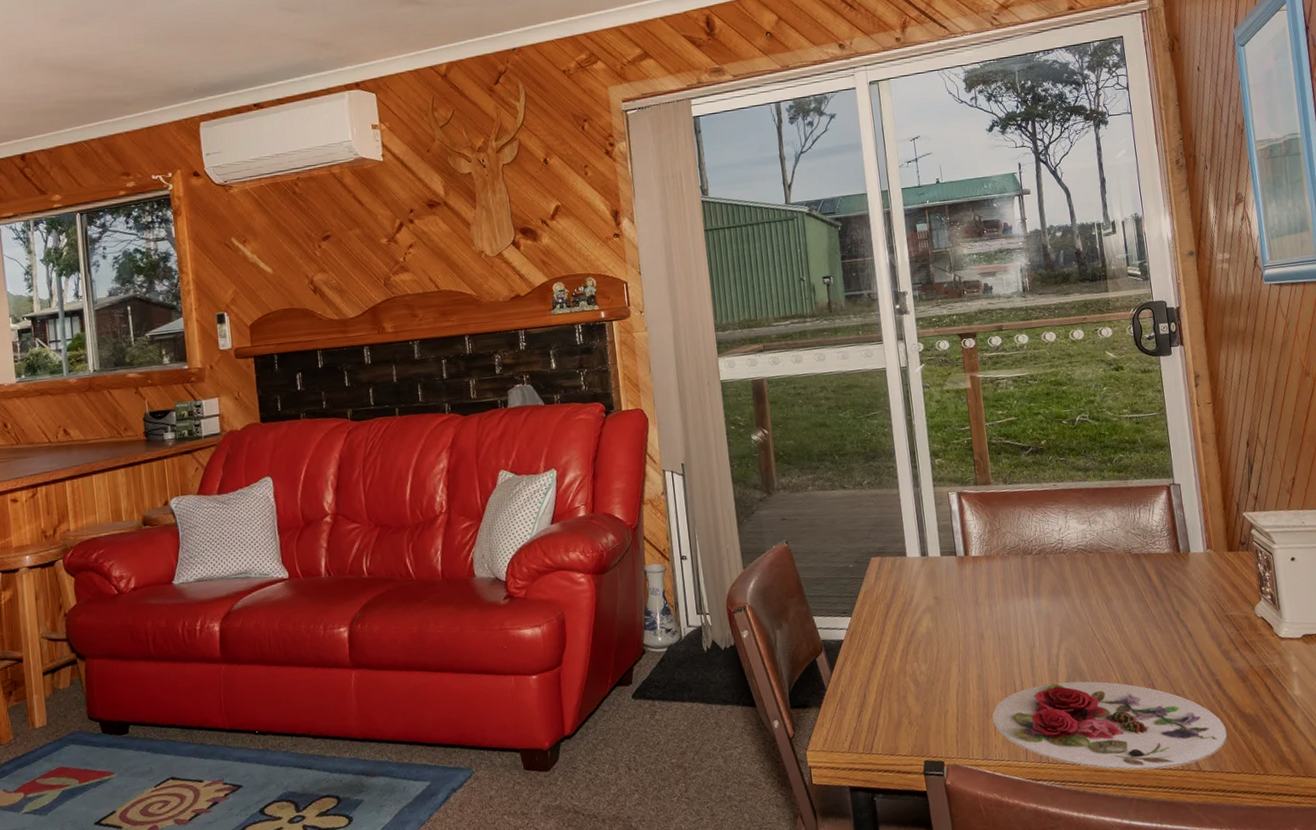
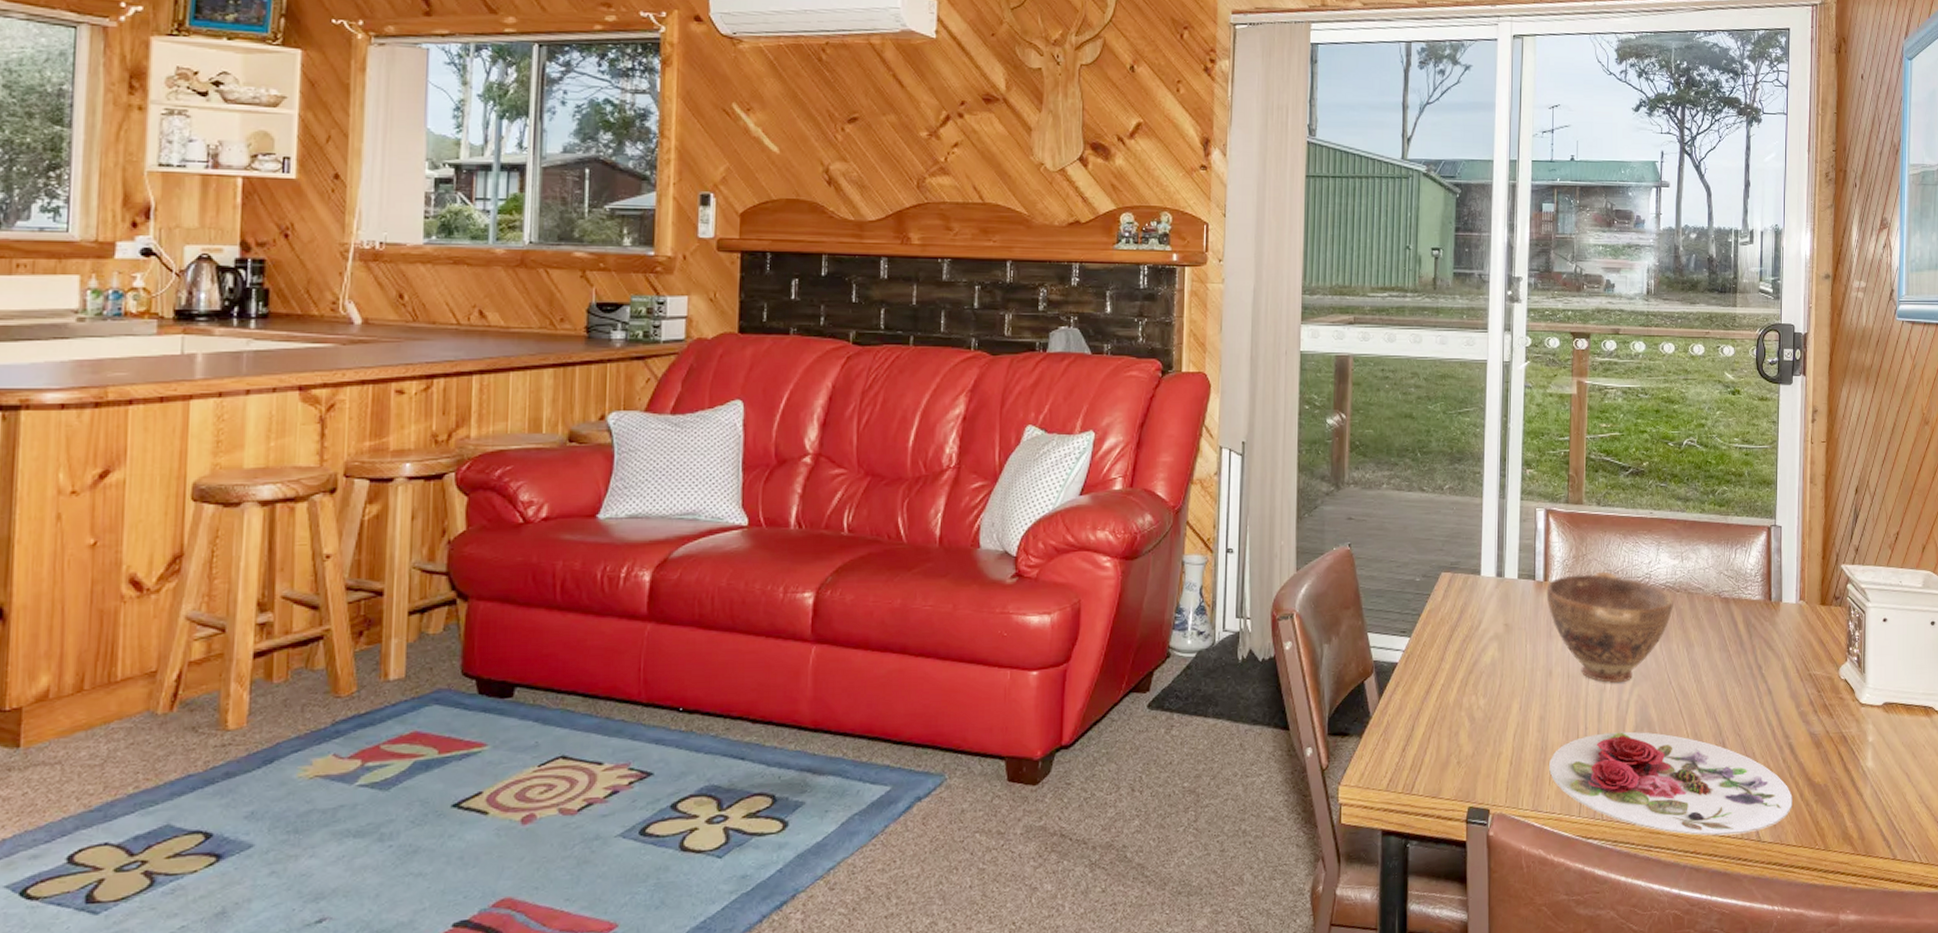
bowl: none [968,541,1088,640] -> present [1546,571,1673,683]

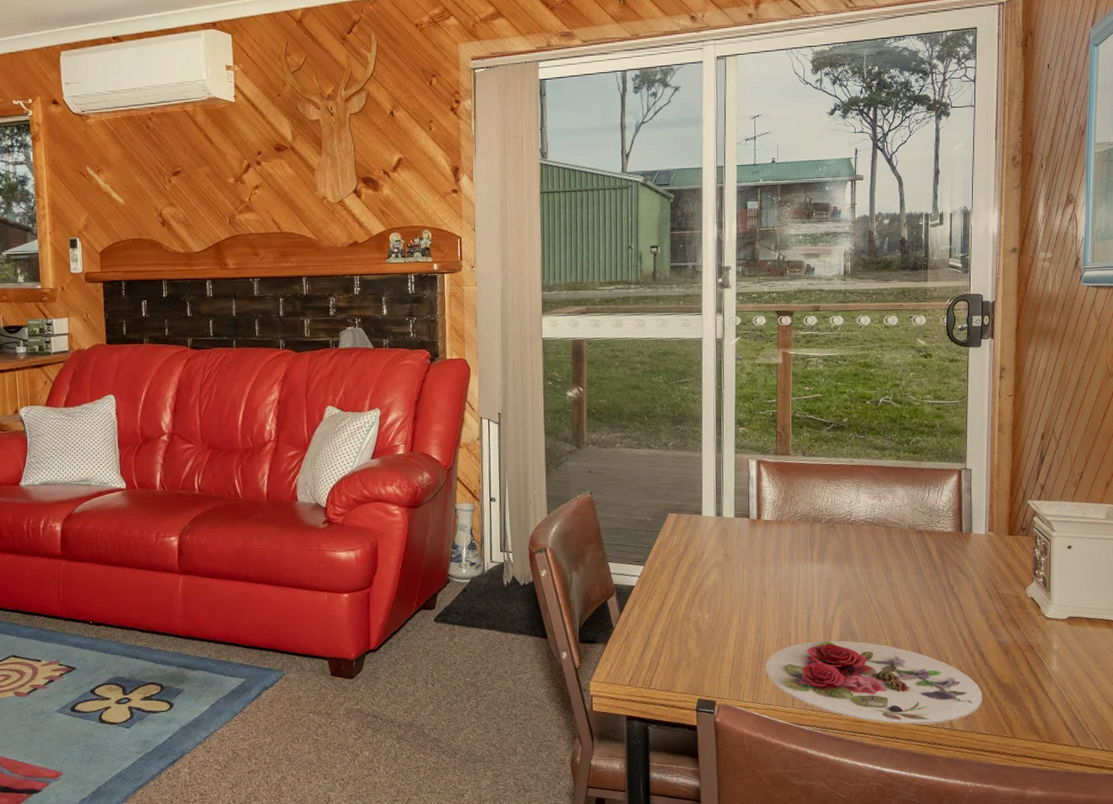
bowl: present [1546,571,1673,683] -> none [759,510,873,602]

